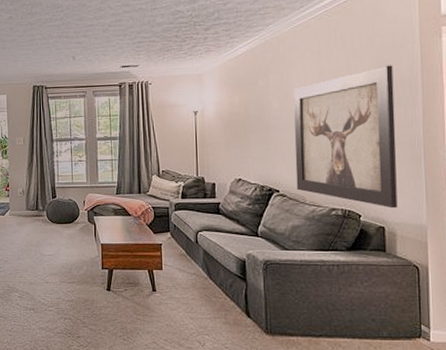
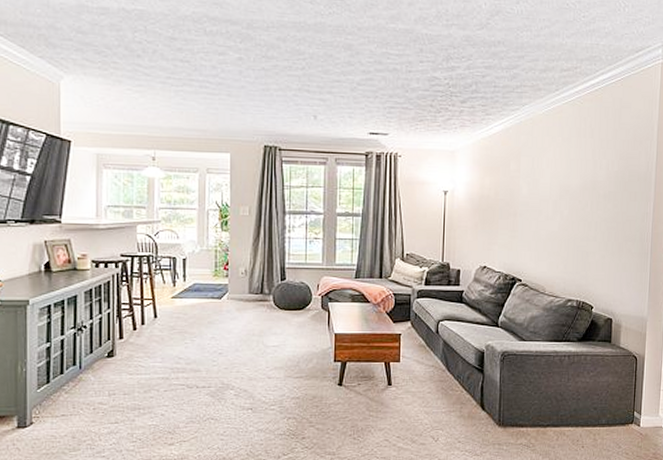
wall art: present [293,65,398,209] -> none [538,159,632,301]

